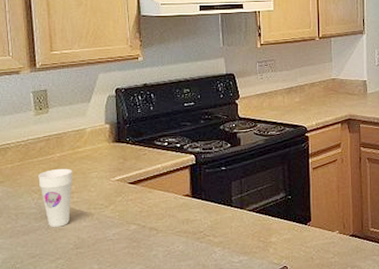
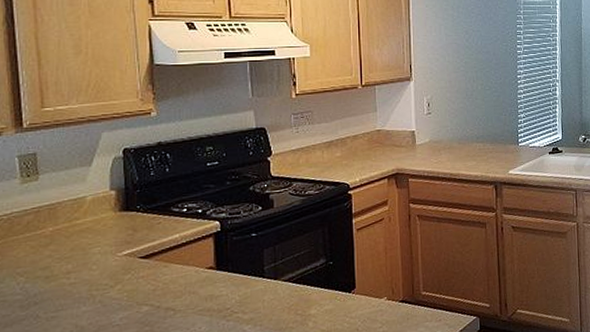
cup: present [38,168,72,227] -> none [25,244,69,315]

